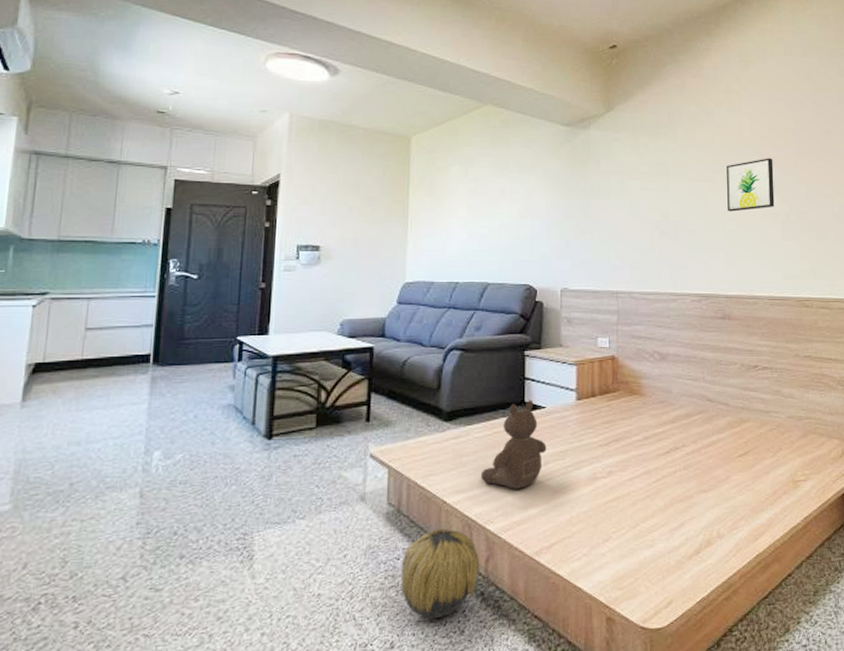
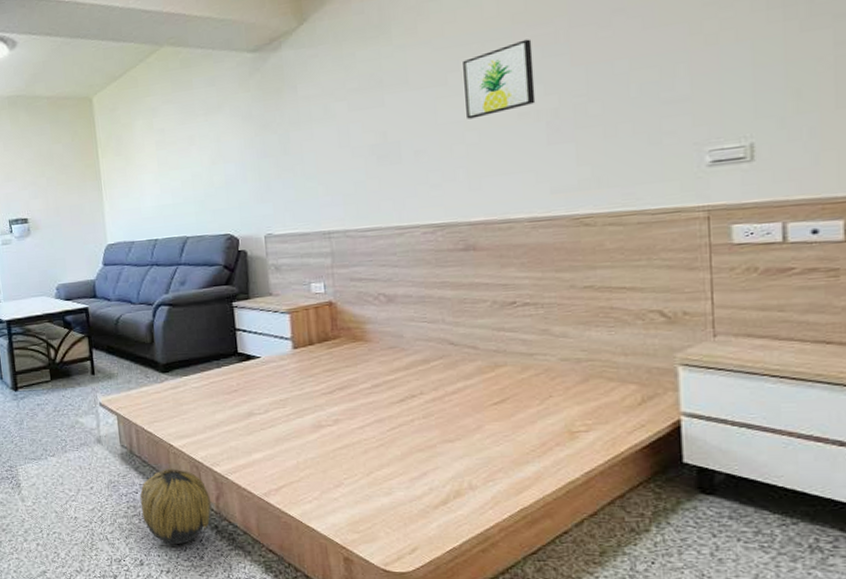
teddy bear: present [480,400,547,489] -> none [202,351,266,435]

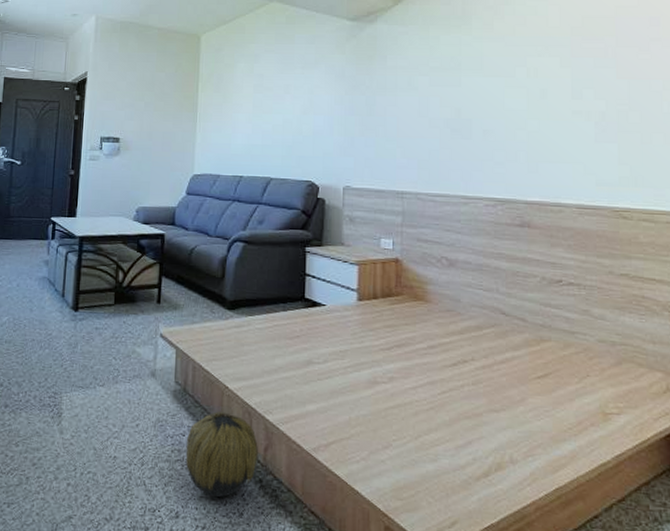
wall art: present [463,39,536,119] -> none [529,50,587,110]

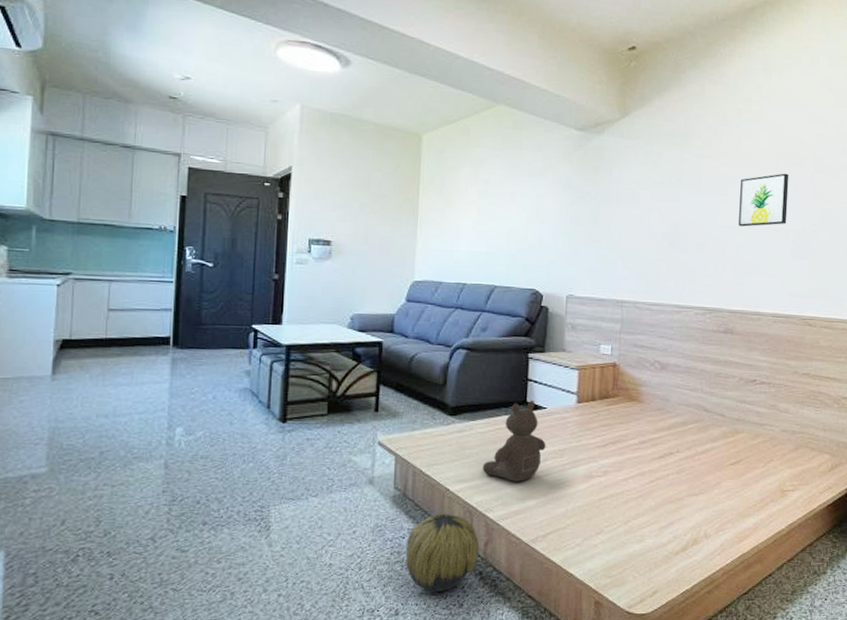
teddy bear: none [260,297,326,384] -> present [482,401,546,482]
wall art: none [529,50,587,110] -> present [739,173,789,227]

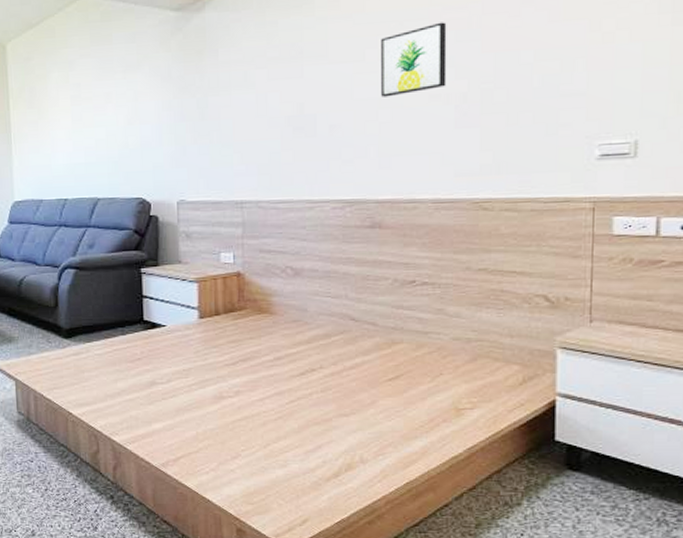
decorative ball: present [405,513,479,593] -> none [35,437,108,515]
teddy bear: present [482,401,546,482] -> none [103,319,169,404]

